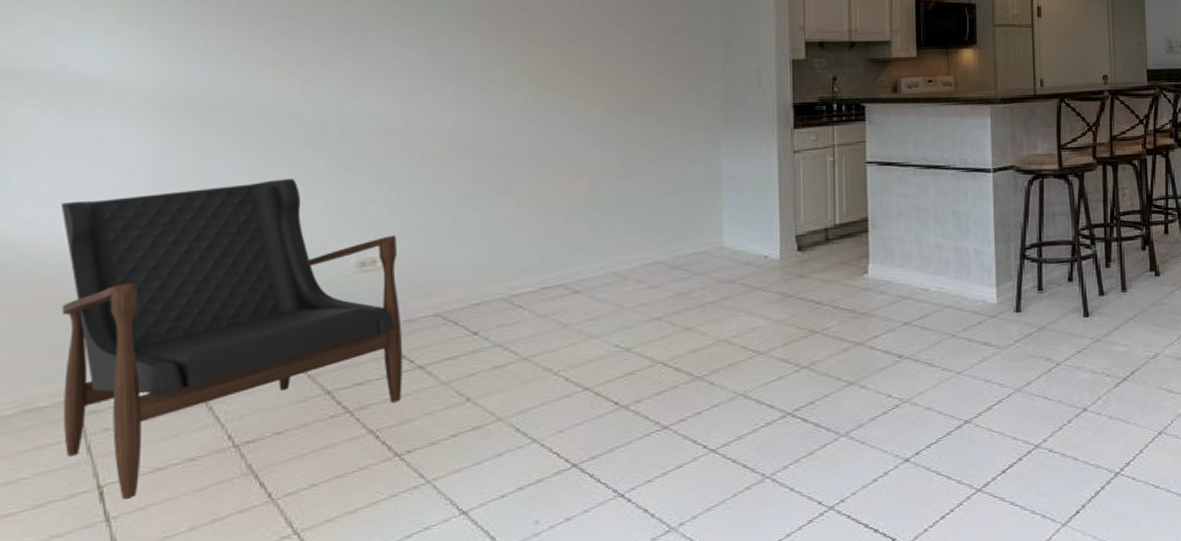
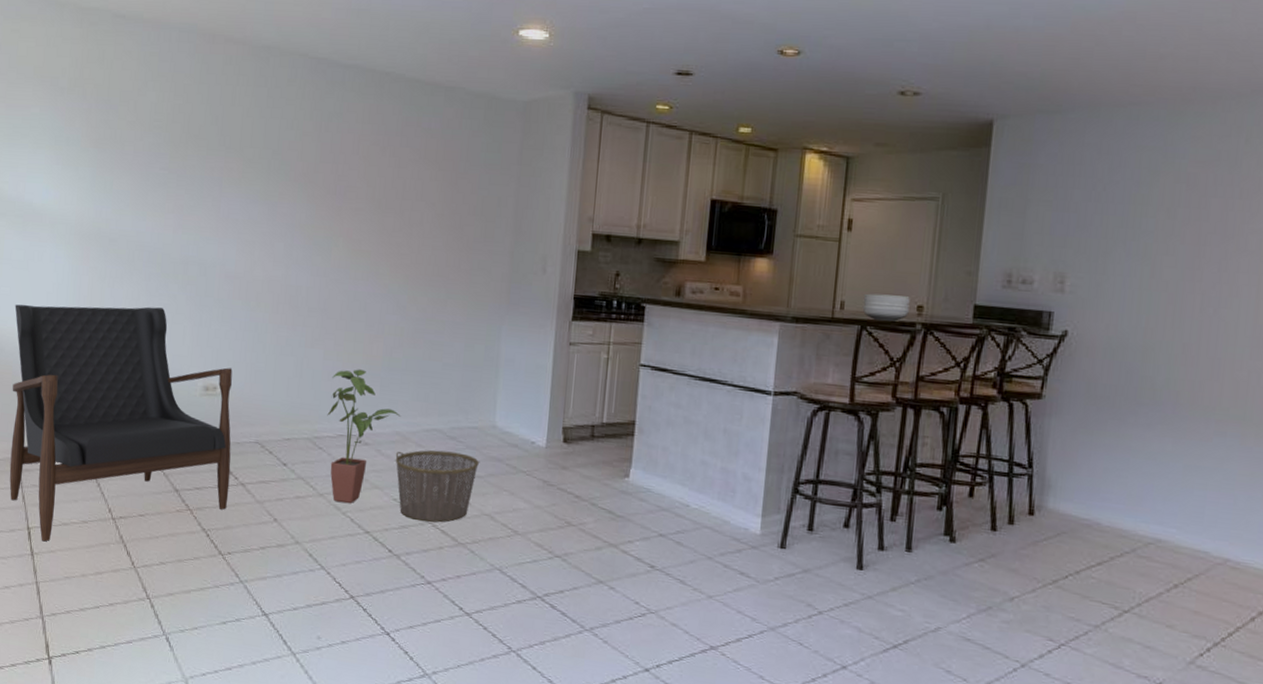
house plant: none [525,212,616,362] -> present [327,369,401,503]
basket: none [613,281,711,363] -> present [395,450,480,523]
bowl: none [1058,69,1097,93] -> present [862,293,910,322]

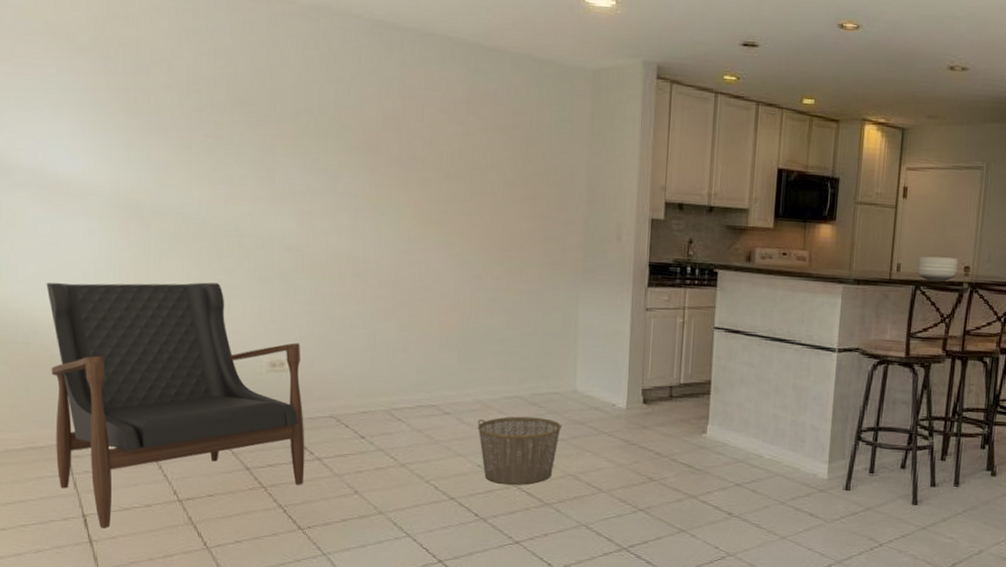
house plant: present [327,369,401,503] -> none [404,340,481,471]

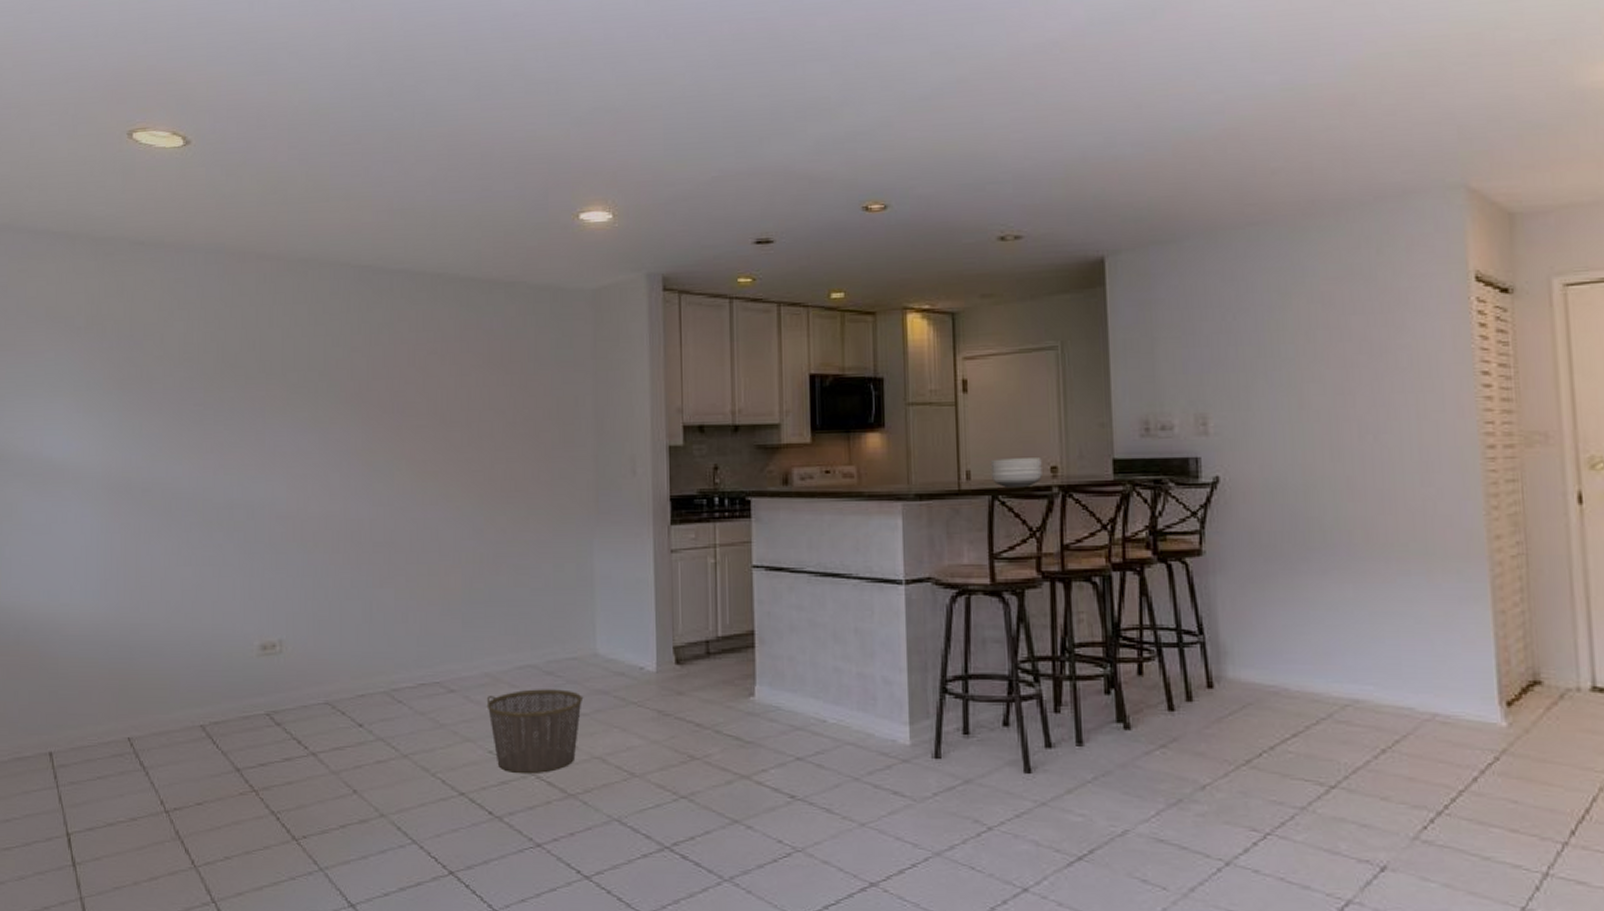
armchair: present [46,282,305,528] -> none [38,561,299,848]

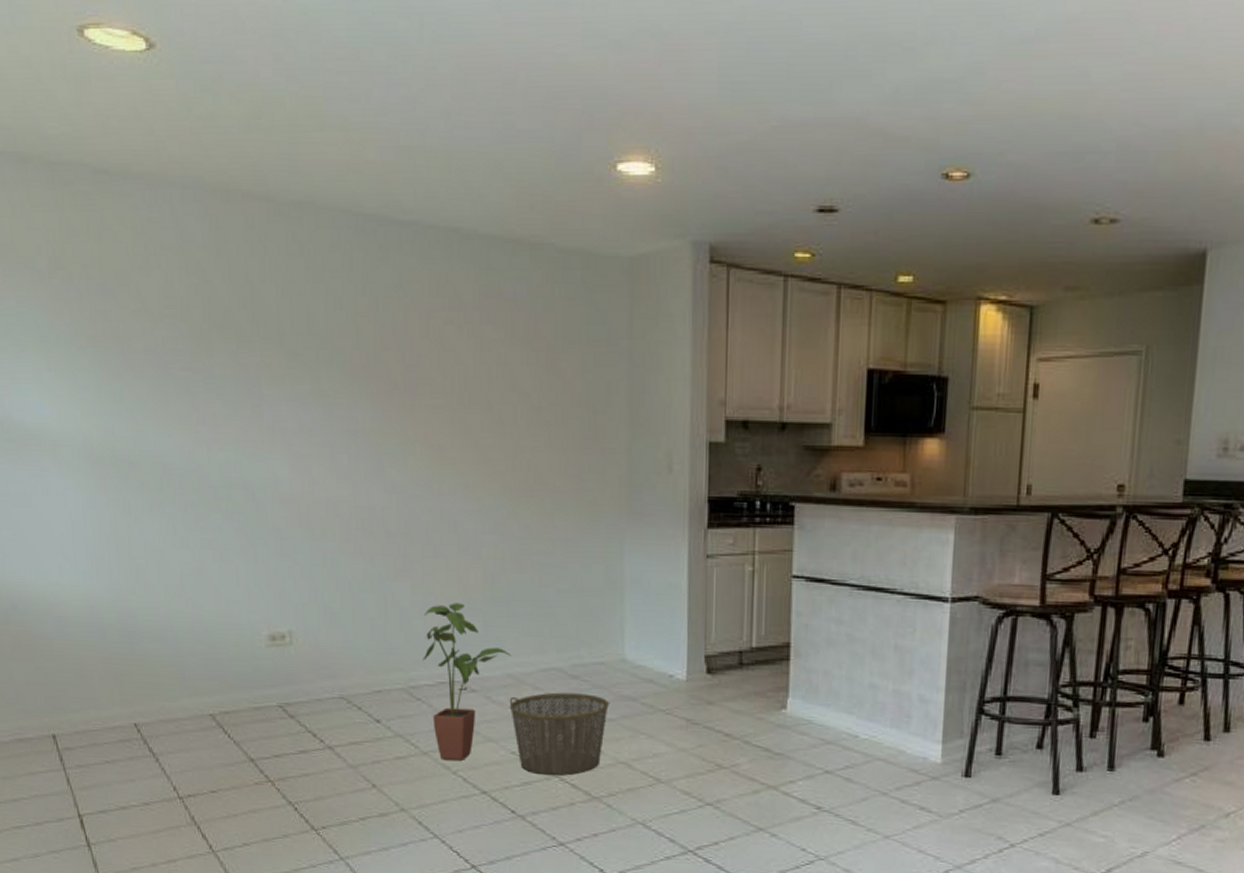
house plant: none [404,606,489,762] -> present [422,603,512,760]
bowl: present [990,458,1042,489] -> none [1053,473,1109,507]

